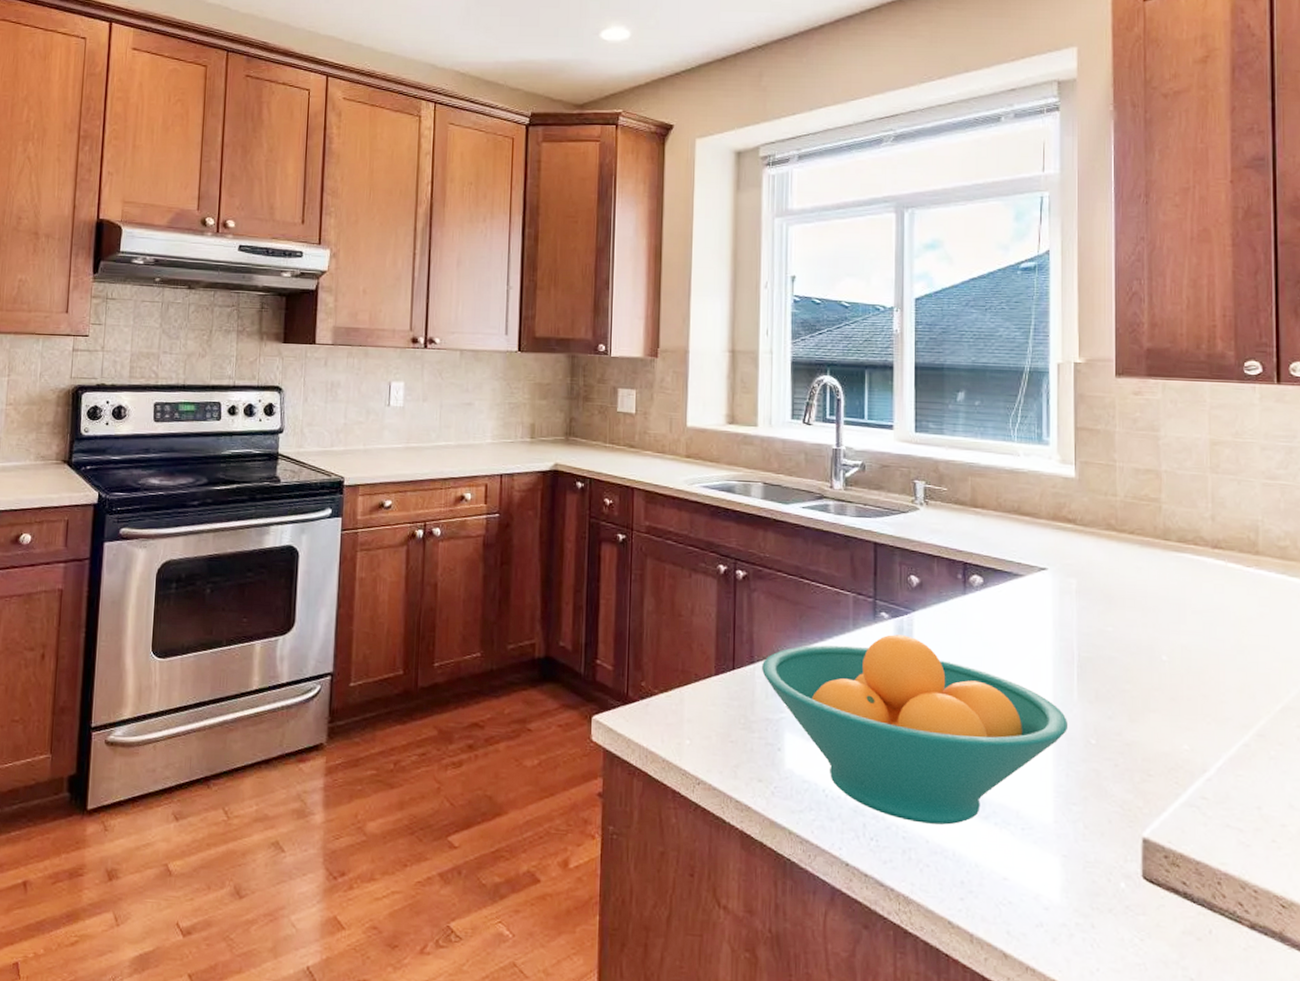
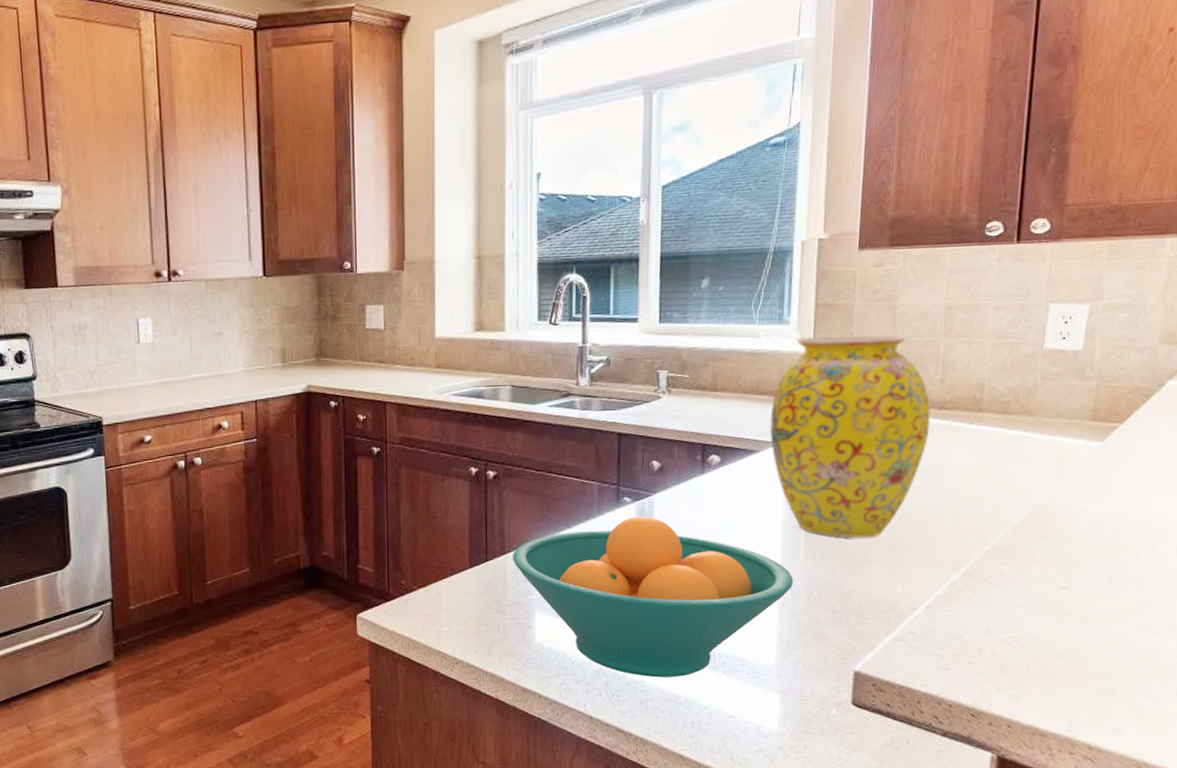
vase: none [1034,460,1205,683] -> present [769,335,931,538]

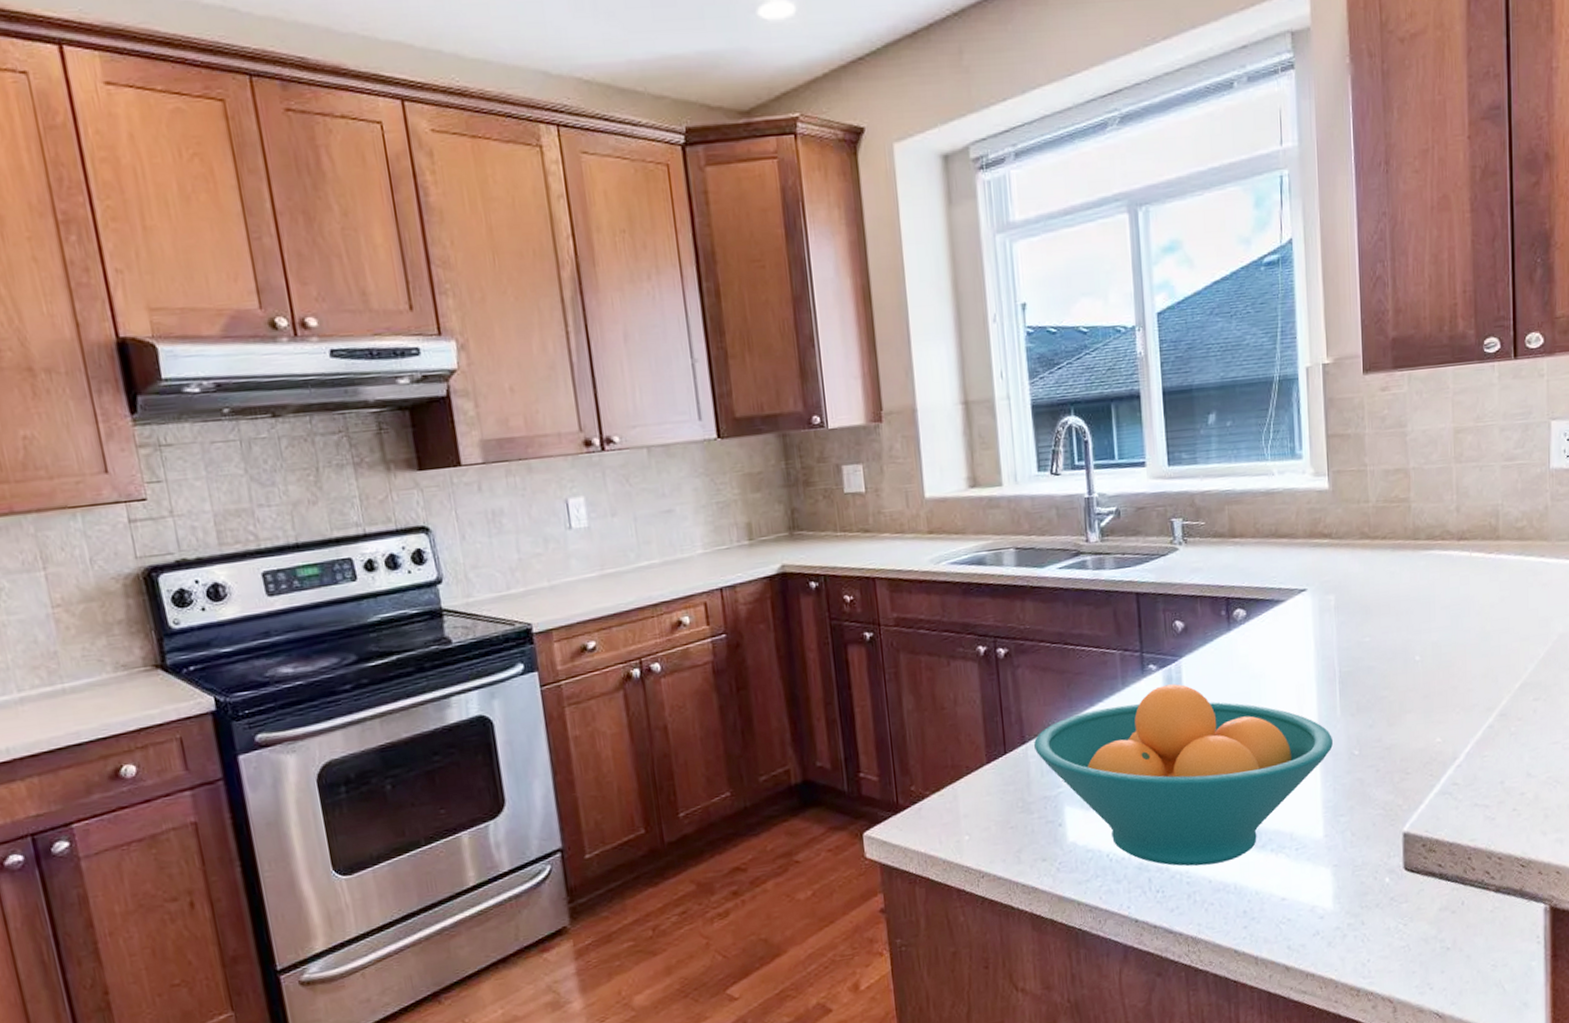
vase: present [769,335,931,538] -> none [1292,464,1452,688]

